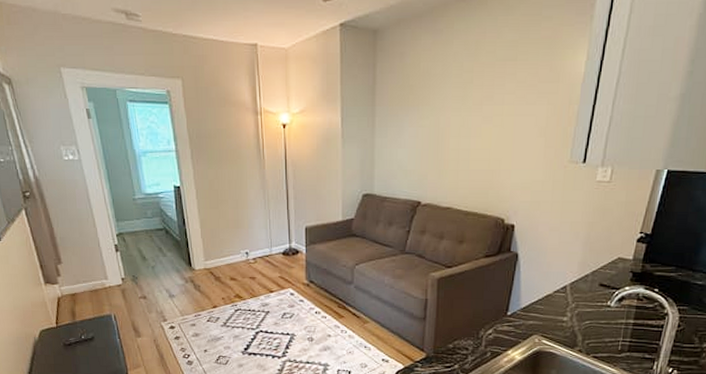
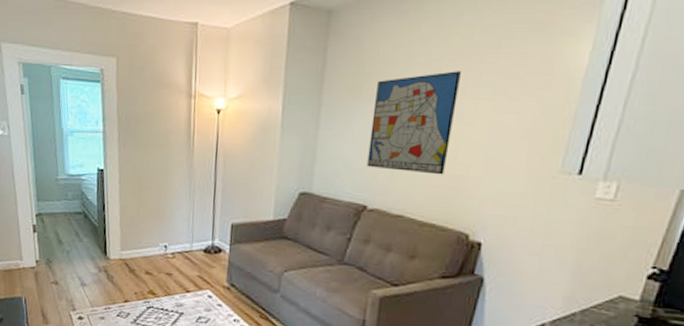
wall art: none [418,81,488,171] -> present [367,71,461,175]

